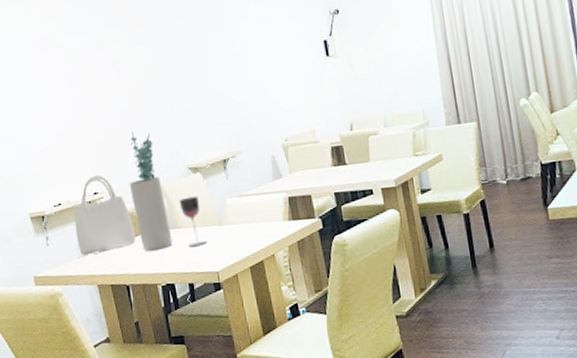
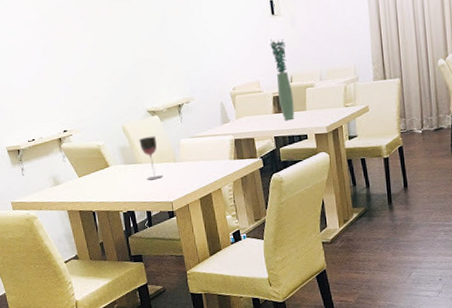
handbag: present [73,175,136,256] -> none [45,115,101,185]
vase: present [129,131,173,251] -> none [95,76,133,183]
vase: none [325,82,357,175] -> present [270,39,295,121]

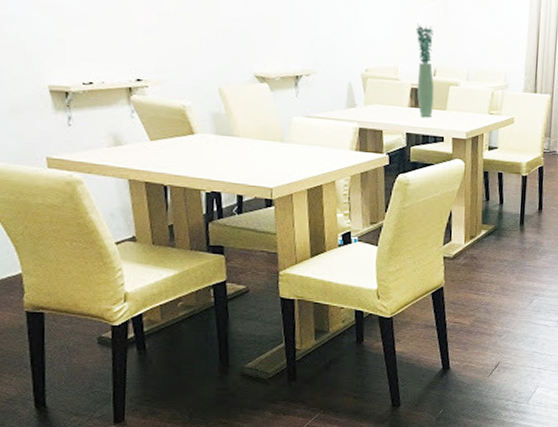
wineglass: present [139,136,163,181] -> none [239,106,264,159]

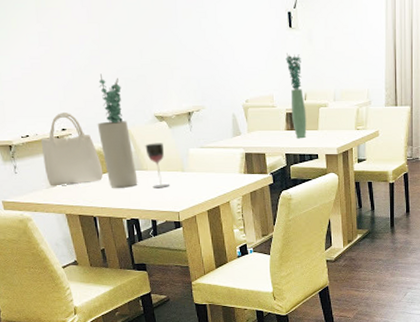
handbag: none [107,60,183,146] -> present [41,113,104,186]
vase: none [182,21,225,155] -> present [97,74,138,188]
wineglass: none [239,106,264,159] -> present [145,143,169,189]

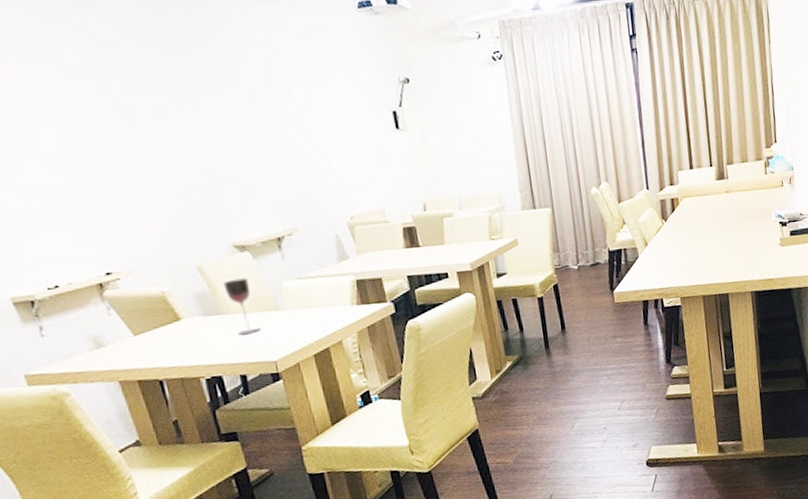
handbag: present [41,113,104,186] -> none [77,252,169,348]
vase: present [97,74,138,188] -> none [153,200,217,341]
vase: present [286,53,307,139] -> none [395,158,431,257]

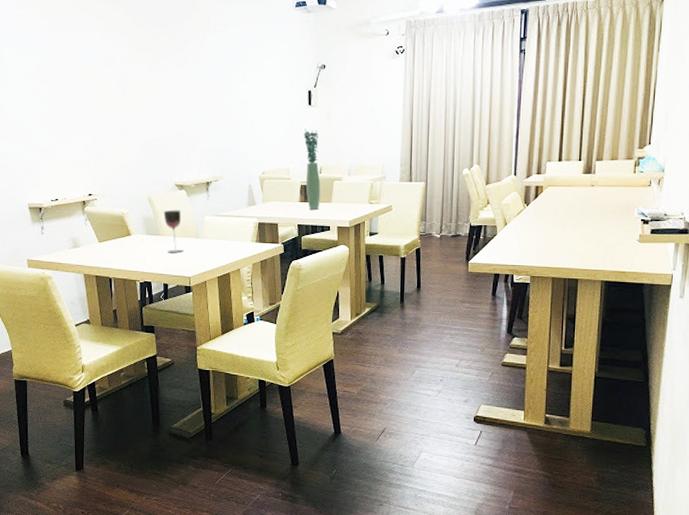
vase: none [395,158,431,257] -> present [303,129,321,211]

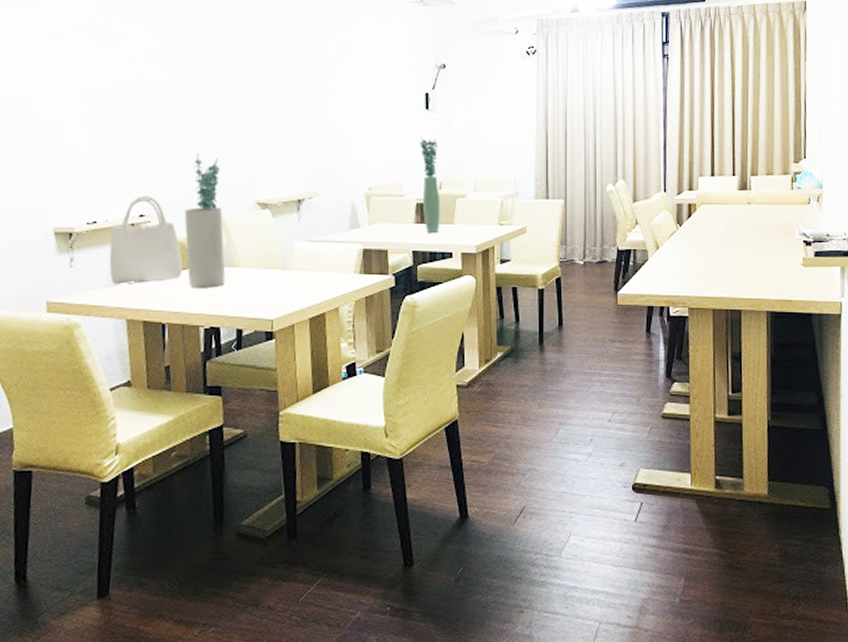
handbag: none [69,179,122,248] -> present [109,196,183,284]
vase: none [121,144,154,252] -> present [184,153,226,288]
wineglass: present [163,210,183,254] -> none [240,234,265,290]

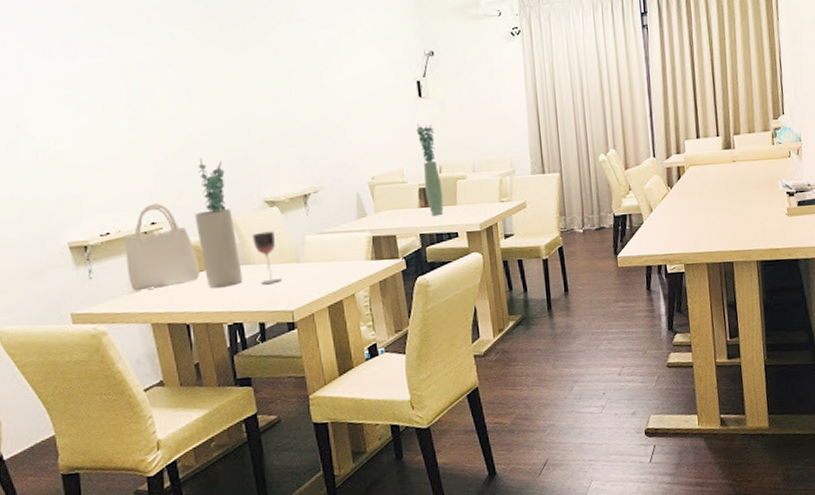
wineglass: none [240,234,265,290] -> present [252,231,281,285]

